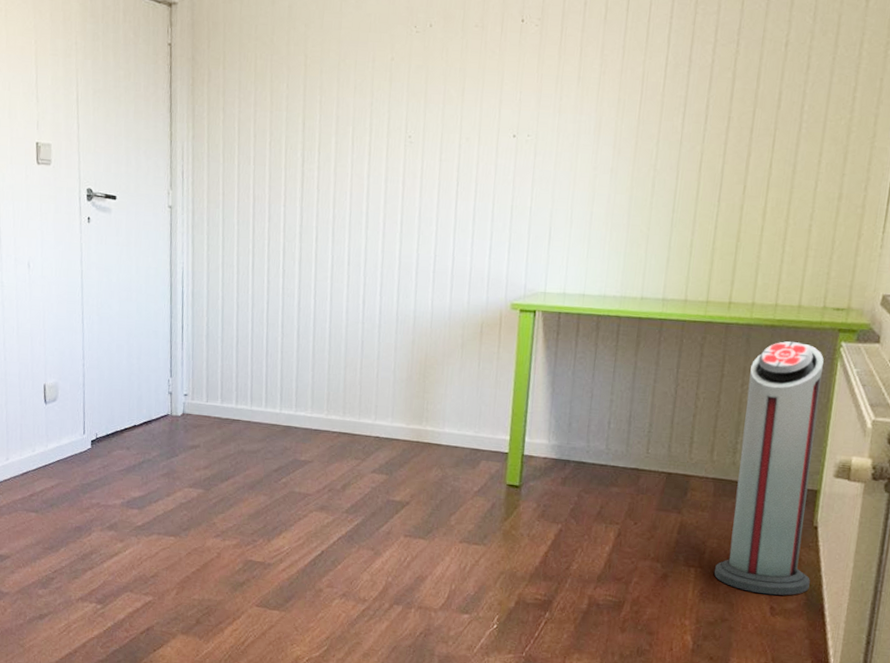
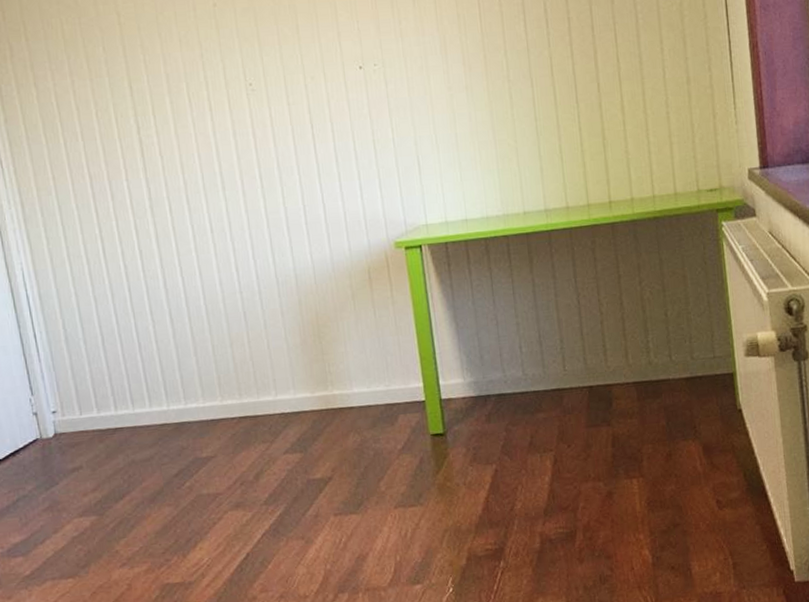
air purifier: present [714,341,824,596] -> none [644,229,748,490]

